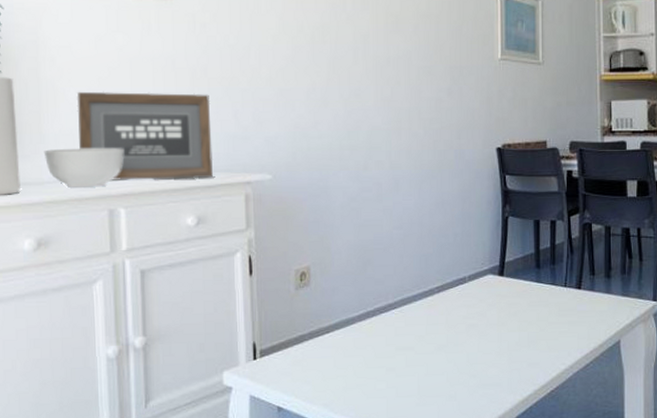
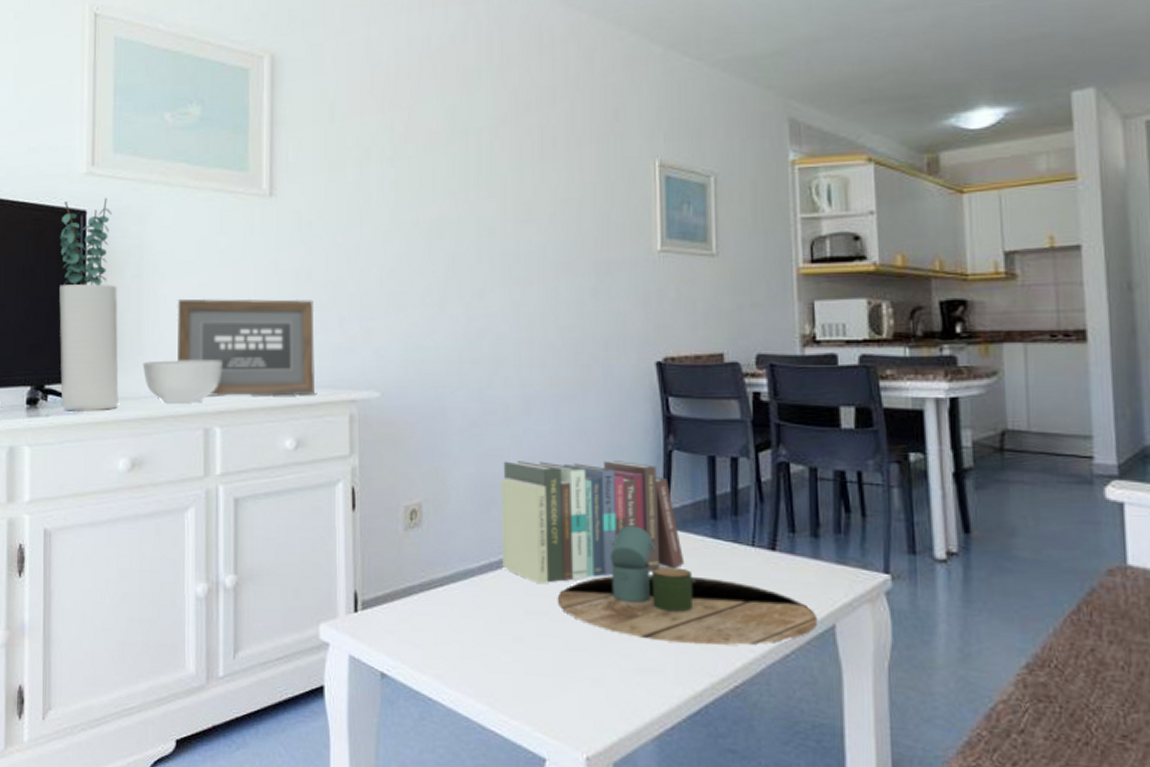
books: none [375,226,517,326] -> present [500,461,685,585]
decorative tray: none [421,276,609,363] -> present [557,525,818,646]

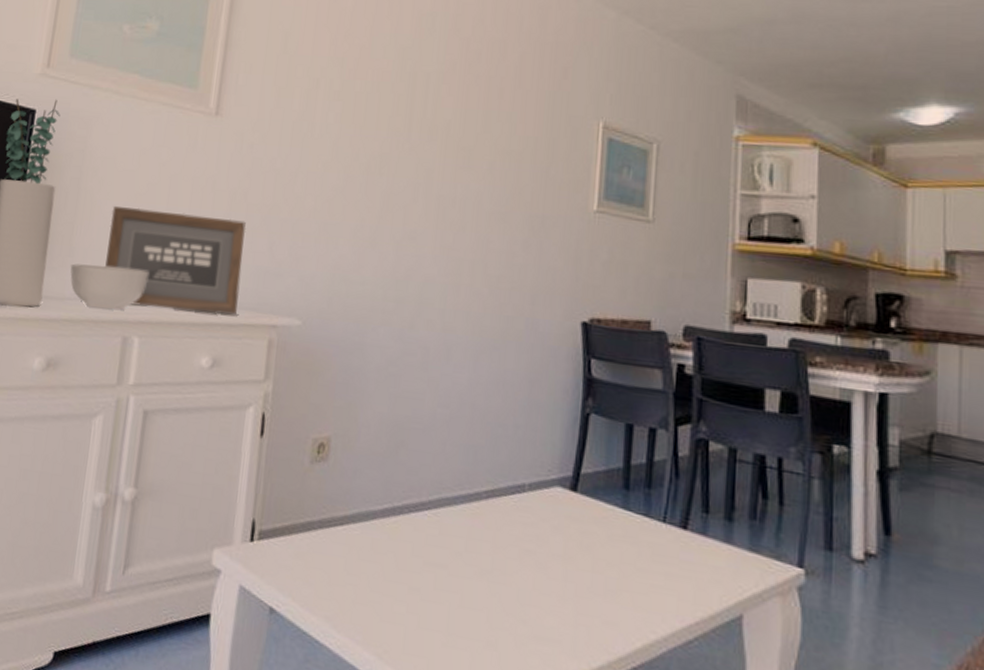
books: present [500,461,685,585] -> none [405,404,593,536]
decorative tray: present [557,525,818,646] -> none [458,484,725,627]

